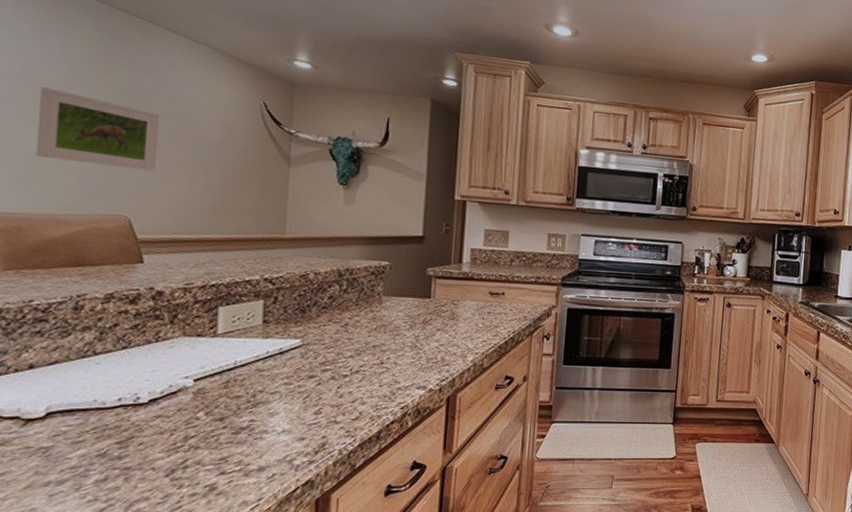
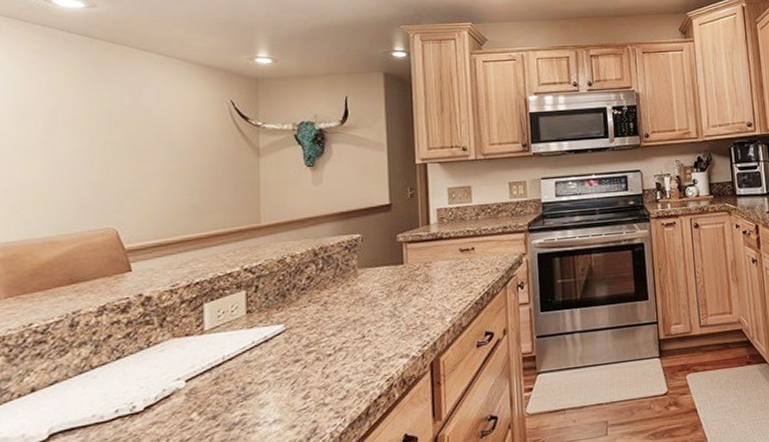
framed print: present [35,87,161,171] -> none [29,120,139,186]

